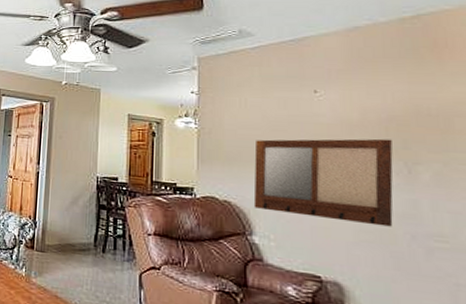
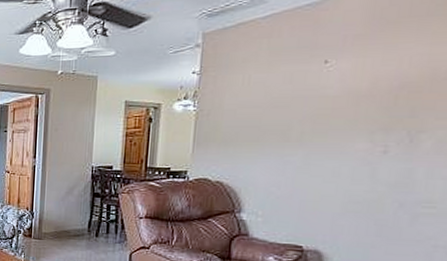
writing board: present [253,138,393,227] -> none [245,108,399,197]

